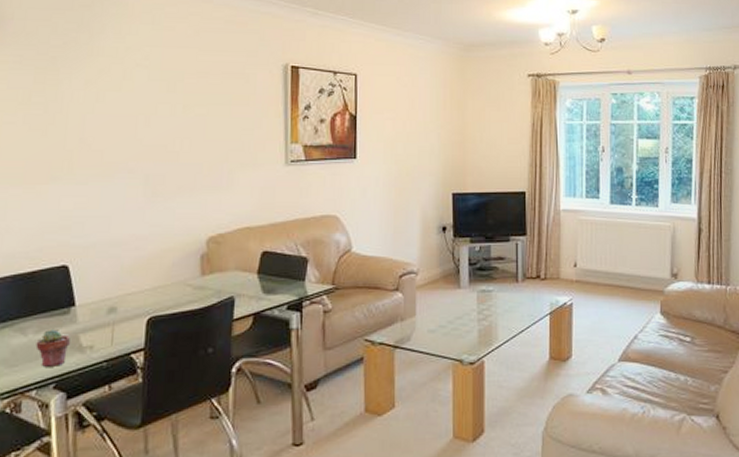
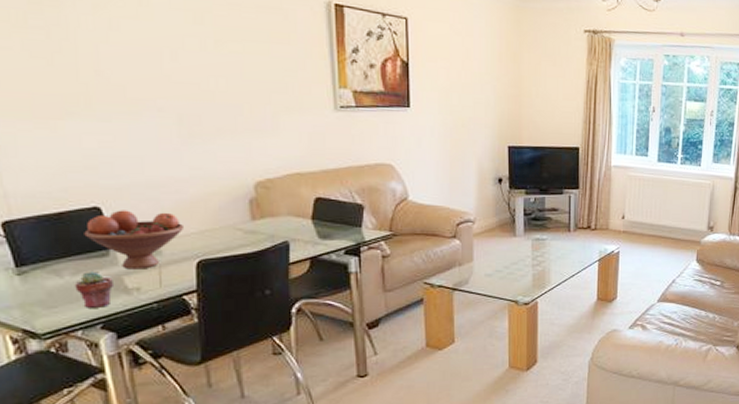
fruit bowl: none [50,268,140,327] -> present [84,210,185,270]

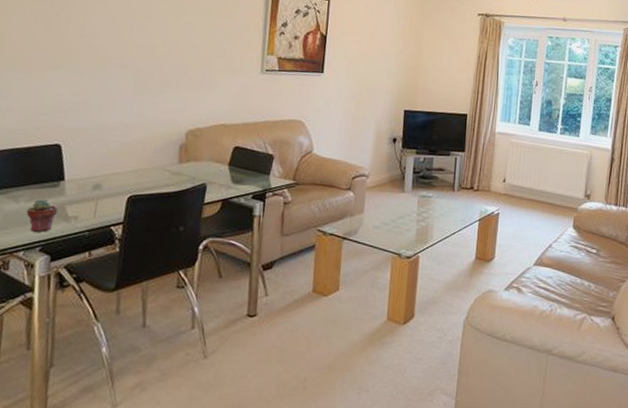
fruit bowl: present [84,210,185,270] -> none [43,148,124,201]

